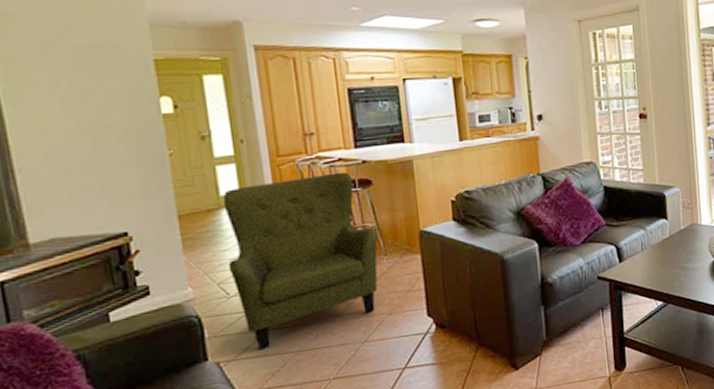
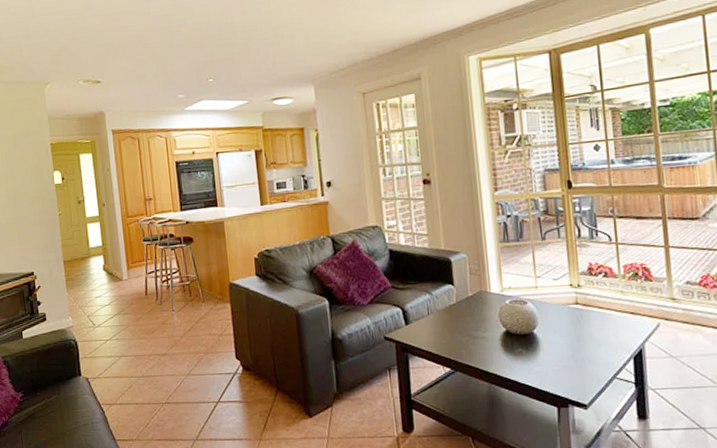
armchair: present [223,172,379,351] -> none [91,230,198,373]

